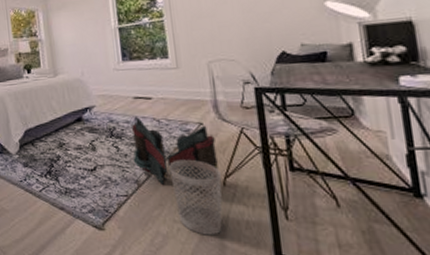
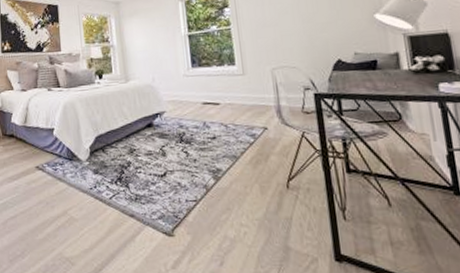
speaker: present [130,117,219,190] -> none [199,122,283,194]
wastebasket: present [169,159,223,235] -> none [236,163,286,238]

